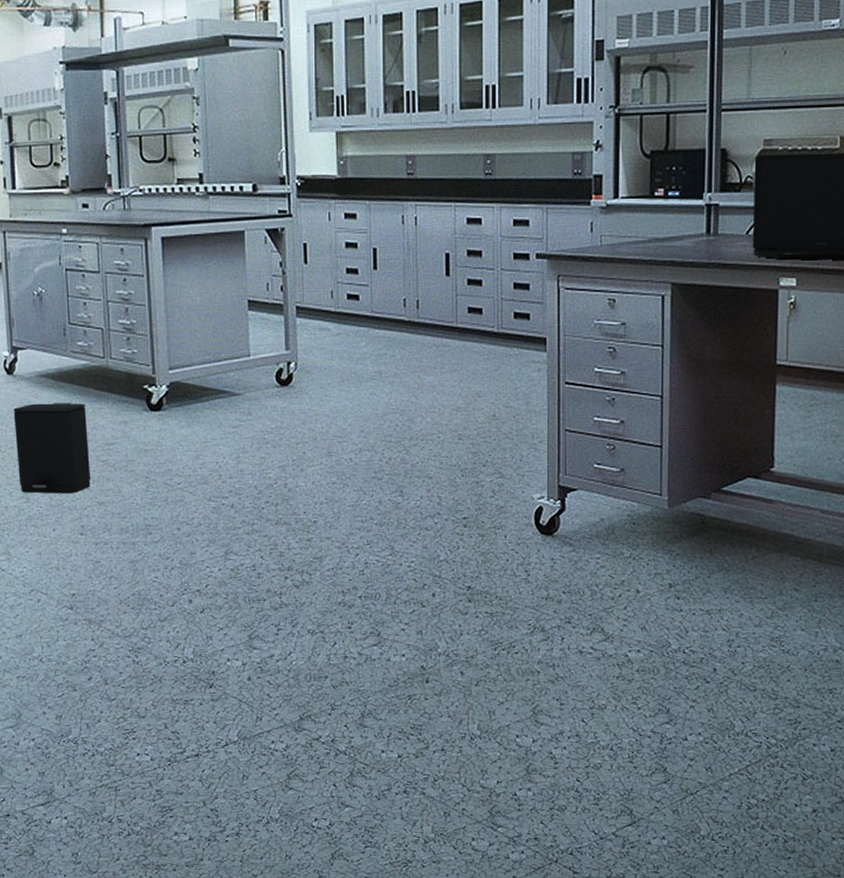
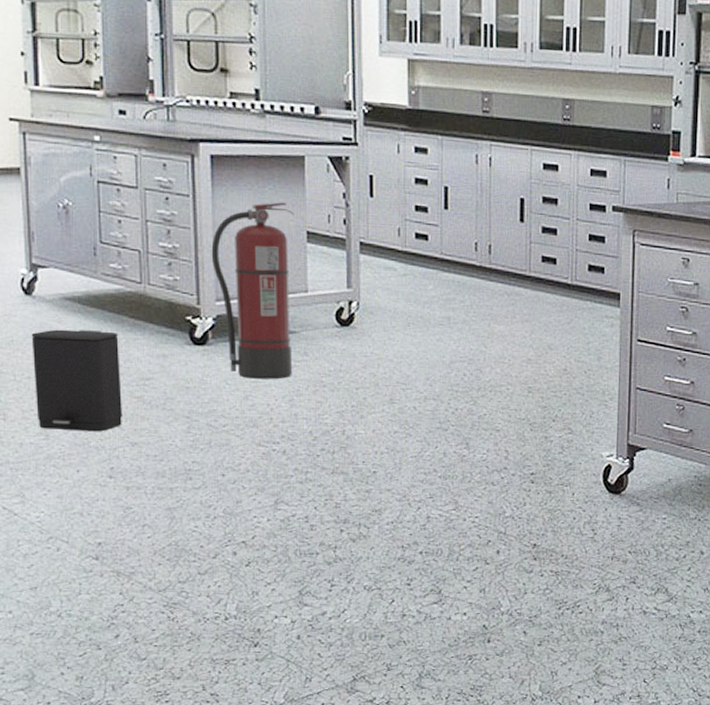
fire extinguisher: none [164,275,238,439] -> present [211,202,294,379]

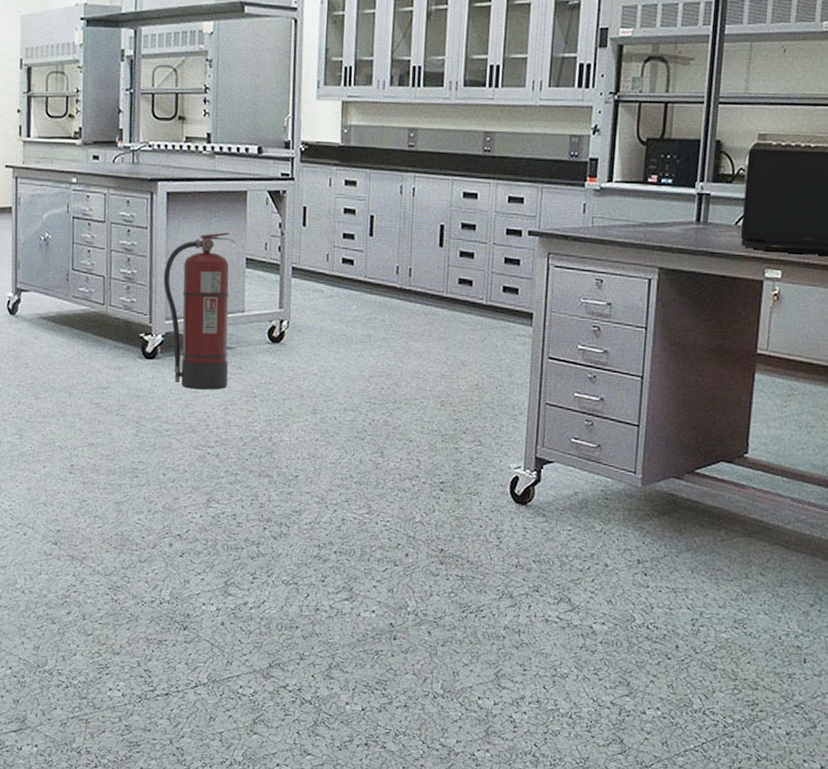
pedal bin: present [31,329,122,432] -> none [13,344,83,433]

